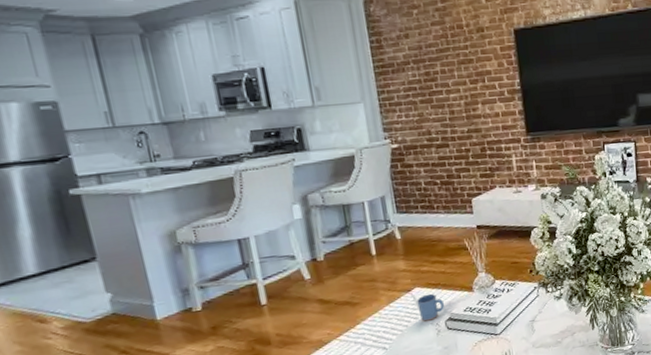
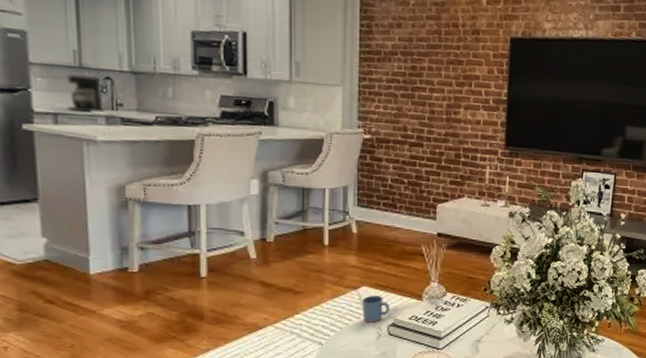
coffee maker: none [103,133,142,169] -> present [67,74,103,113]

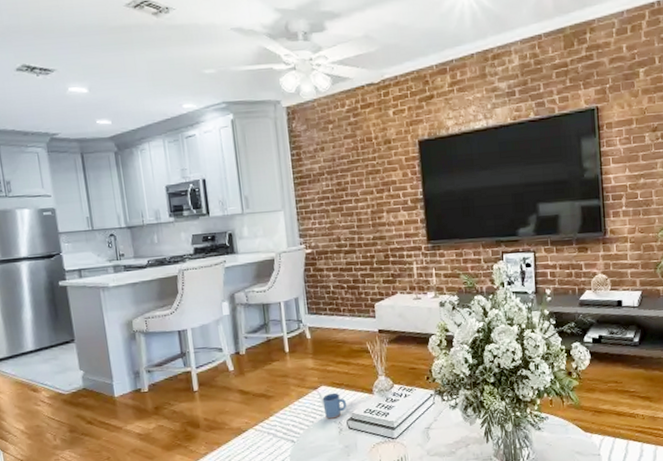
coffee maker: present [67,74,103,113] -> none [85,235,111,266]

